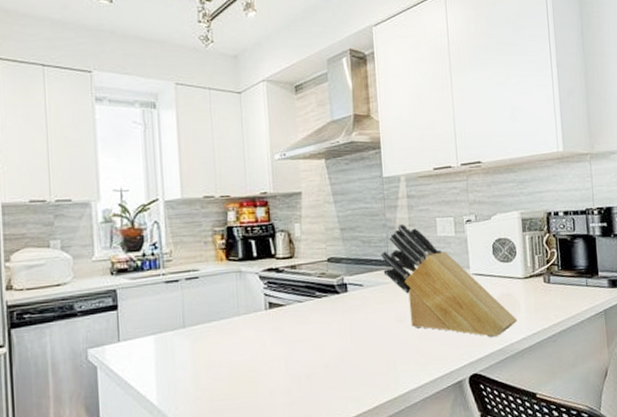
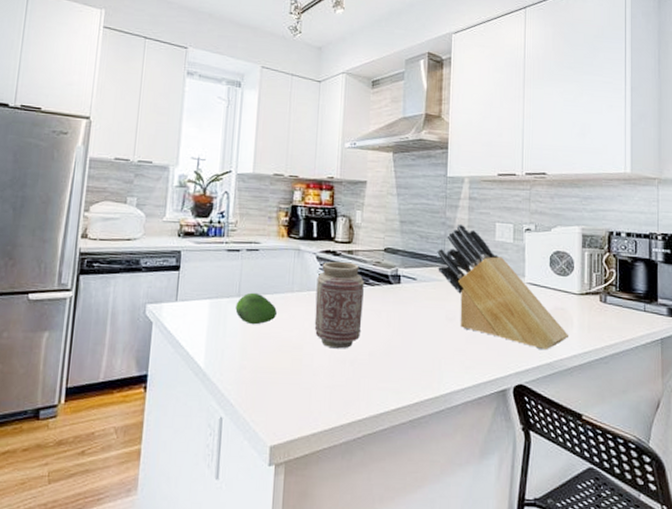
fruit: none [182,321,227,355] -> present [235,292,278,325]
vase: none [262,277,314,366] -> present [314,261,365,349]

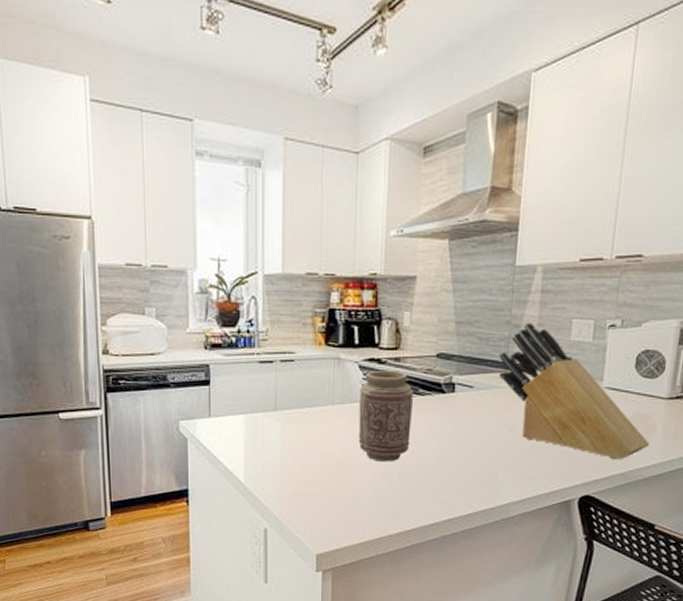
fruit: present [235,292,278,325] -> none [272,406,318,439]

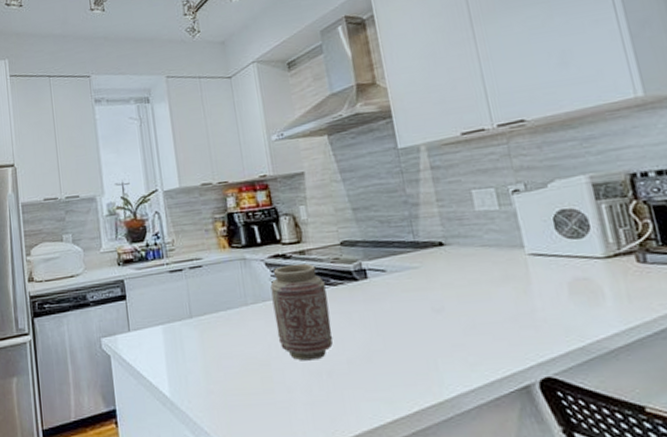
knife block: present [499,322,650,460] -> none [404,198,603,333]

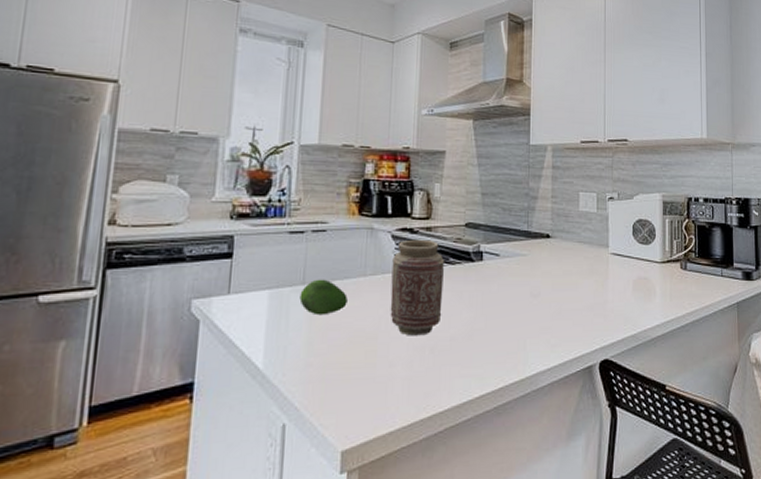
fruit: none [189,311,236,346] -> present [299,279,349,316]

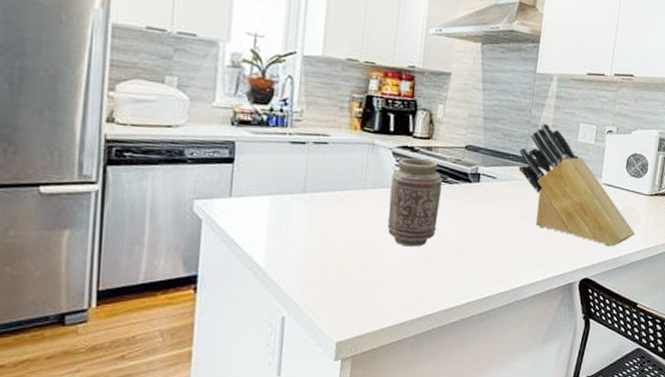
fruit: present [299,279,349,316] -> none [300,188,348,223]
knife block: none [520,194,653,322] -> present [518,123,636,247]

